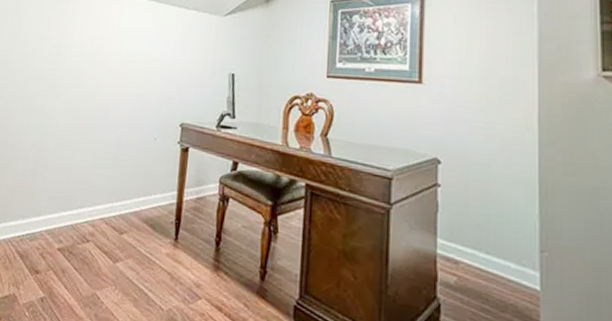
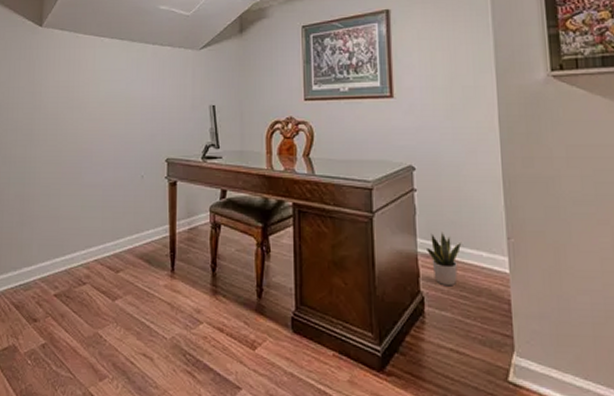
potted plant: none [447,234,488,297] -> present [427,232,462,287]

